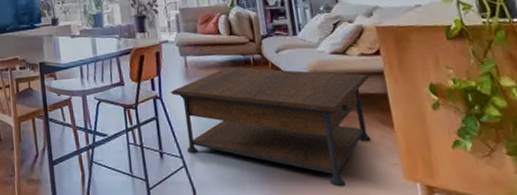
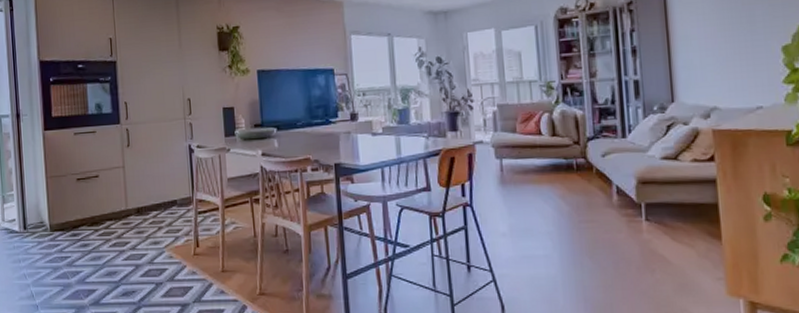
coffee table: present [171,67,372,187] -> none [483,172,701,303]

